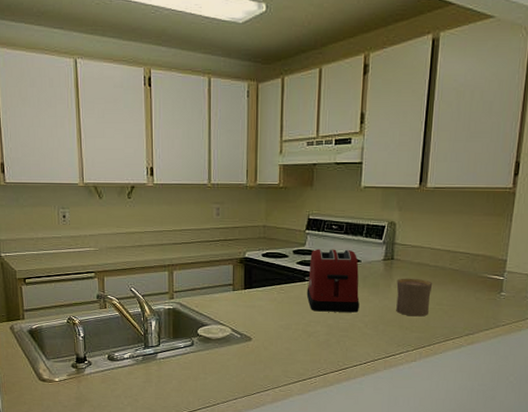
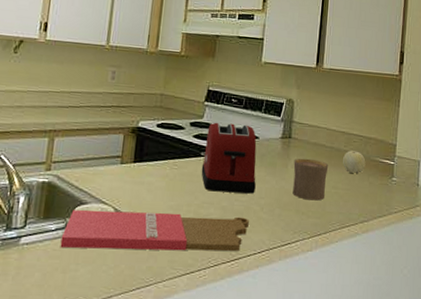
cutting board: none [190,330,354,363] -> present [60,209,249,252]
fruit: none [448,268,473,291] -> present [343,150,366,174]

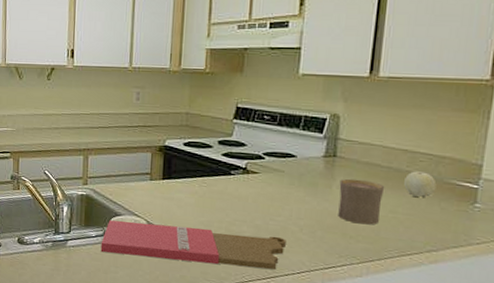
toaster: present [201,122,257,194] -> none [231,140,294,214]

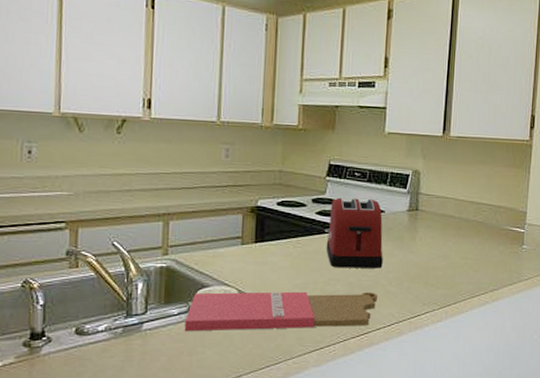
toaster: none [231,140,294,214] -> present [326,197,383,269]
cup: present [338,178,385,225] -> none [421,230,458,272]
fruit: present [404,171,437,198] -> none [472,220,496,244]

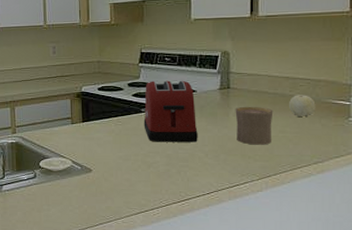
cutting board: present [184,291,377,331] -> none [33,162,195,194]
cup: none [421,230,458,272] -> present [235,106,274,145]
fruit: none [472,220,496,244] -> present [289,95,316,118]

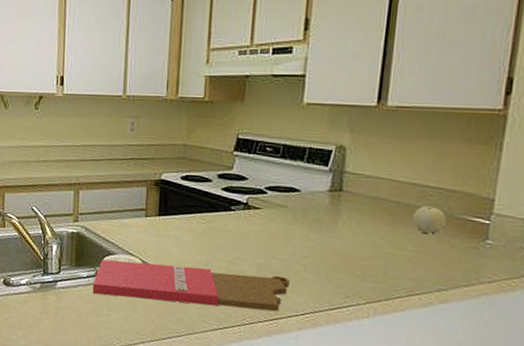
cutting board: none [33,162,195,194] -> present [92,259,289,311]
toaster: present [143,80,198,142] -> none [232,173,298,252]
cup: present [235,106,274,145] -> none [344,214,393,263]

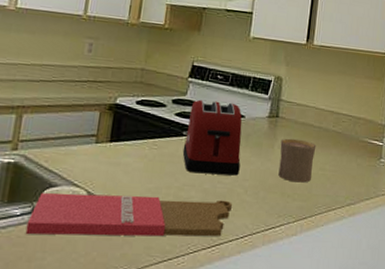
toaster: none [232,173,298,252] -> present [182,99,242,176]
cup: none [344,214,393,263] -> present [278,138,317,183]
fruit: present [413,206,447,234] -> none [331,131,354,155]

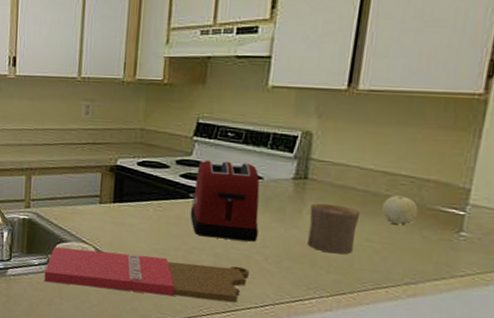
fruit: none [331,131,354,155] -> present [382,195,419,225]

